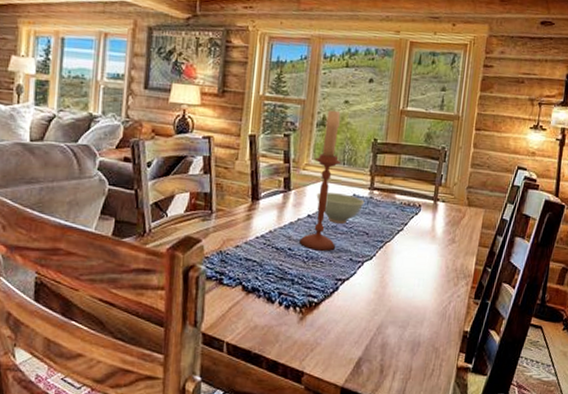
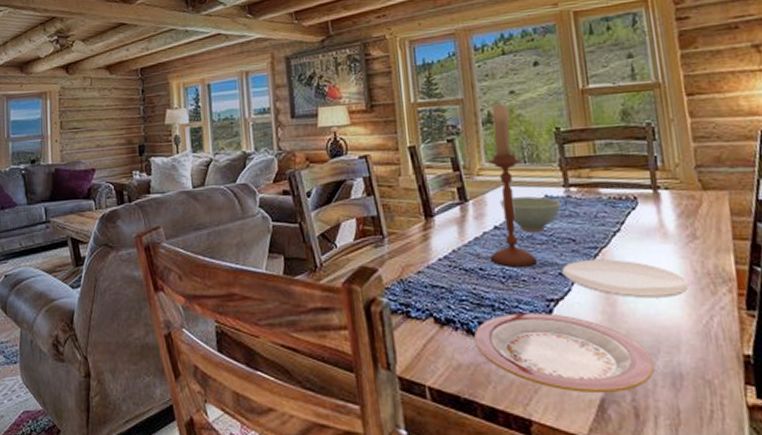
plate: none [272,287,403,354] -> present [474,312,655,394]
plate: none [352,250,441,285] -> present [561,258,690,299]

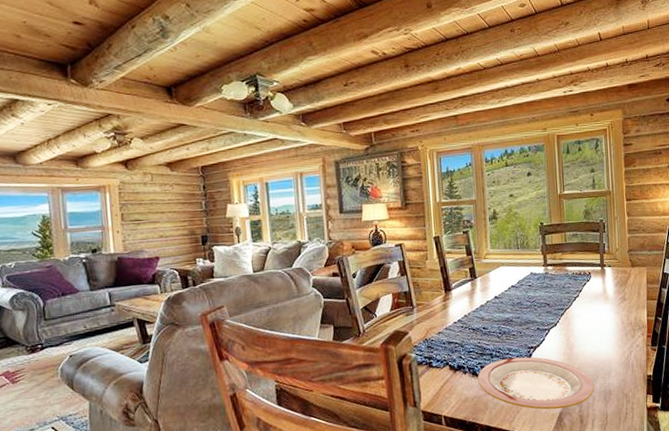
candlestick: present [488,102,537,267] -> none [491,203,523,326]
bowl: present [499,196,562,232] -> none [499,273,542,300]
plate: present [561,258,690,299] -> none [539,316,619,343]

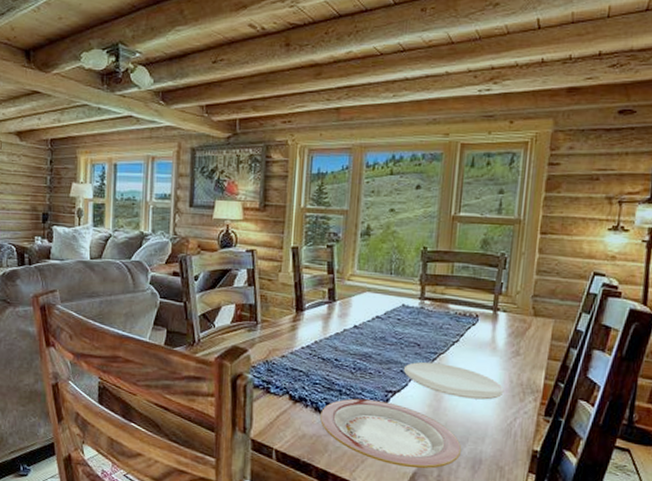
plate: none [539,316,619,343] -> present [403,361,504,400]

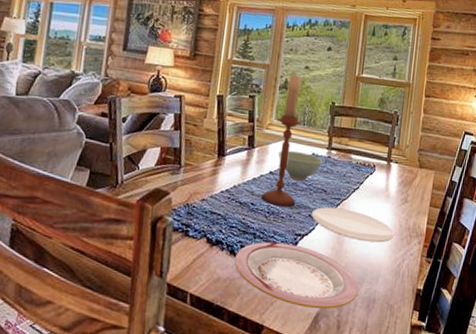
candlestick: none [346,218,388,362] -> present [261,73,302,207]
bowl: none [362,303,415,335] -> present [278,151,323,181]

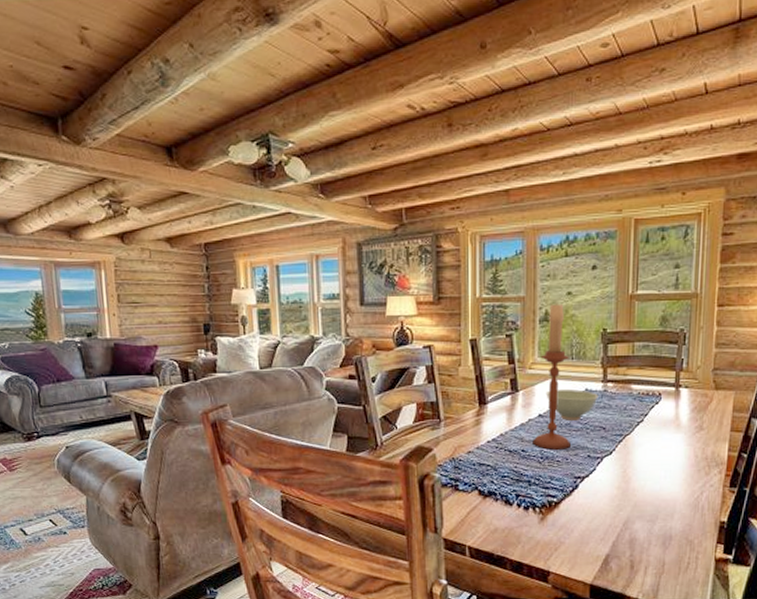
plate: present [234,241,359,309] -> none [511,487,652,551]
plate: present [311,207,395,243] -> none [590,444,690,477]

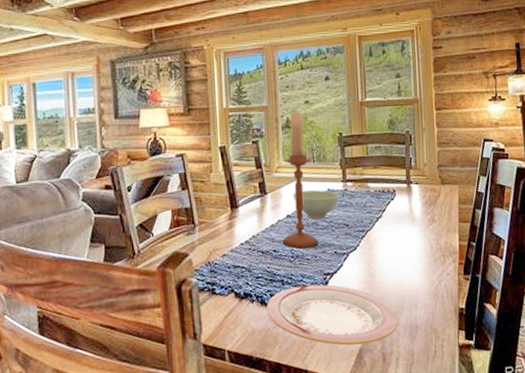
plate: none [511,487,652,551] -> present [267,284,399,345]

